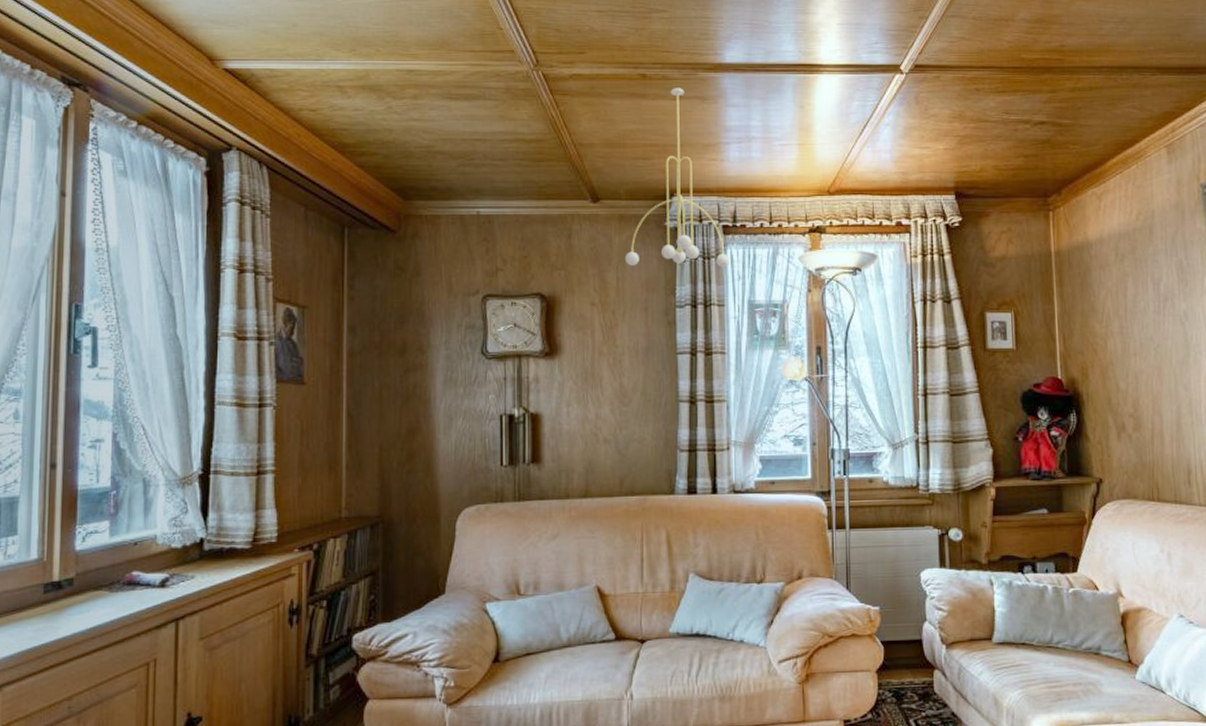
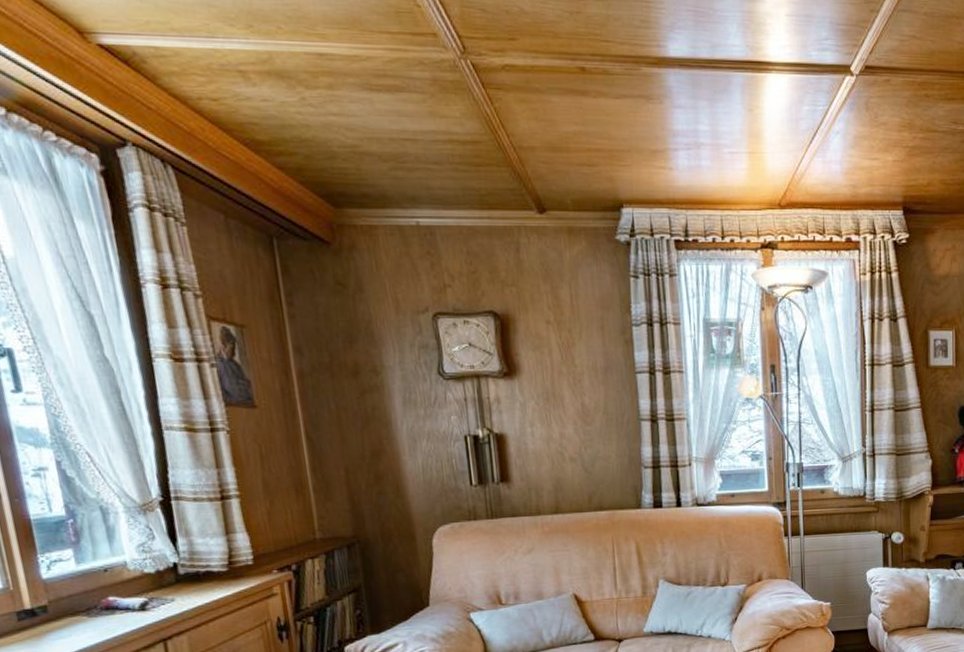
chandelier: present [624,88,731,267] -> none [577,84,684,284]

